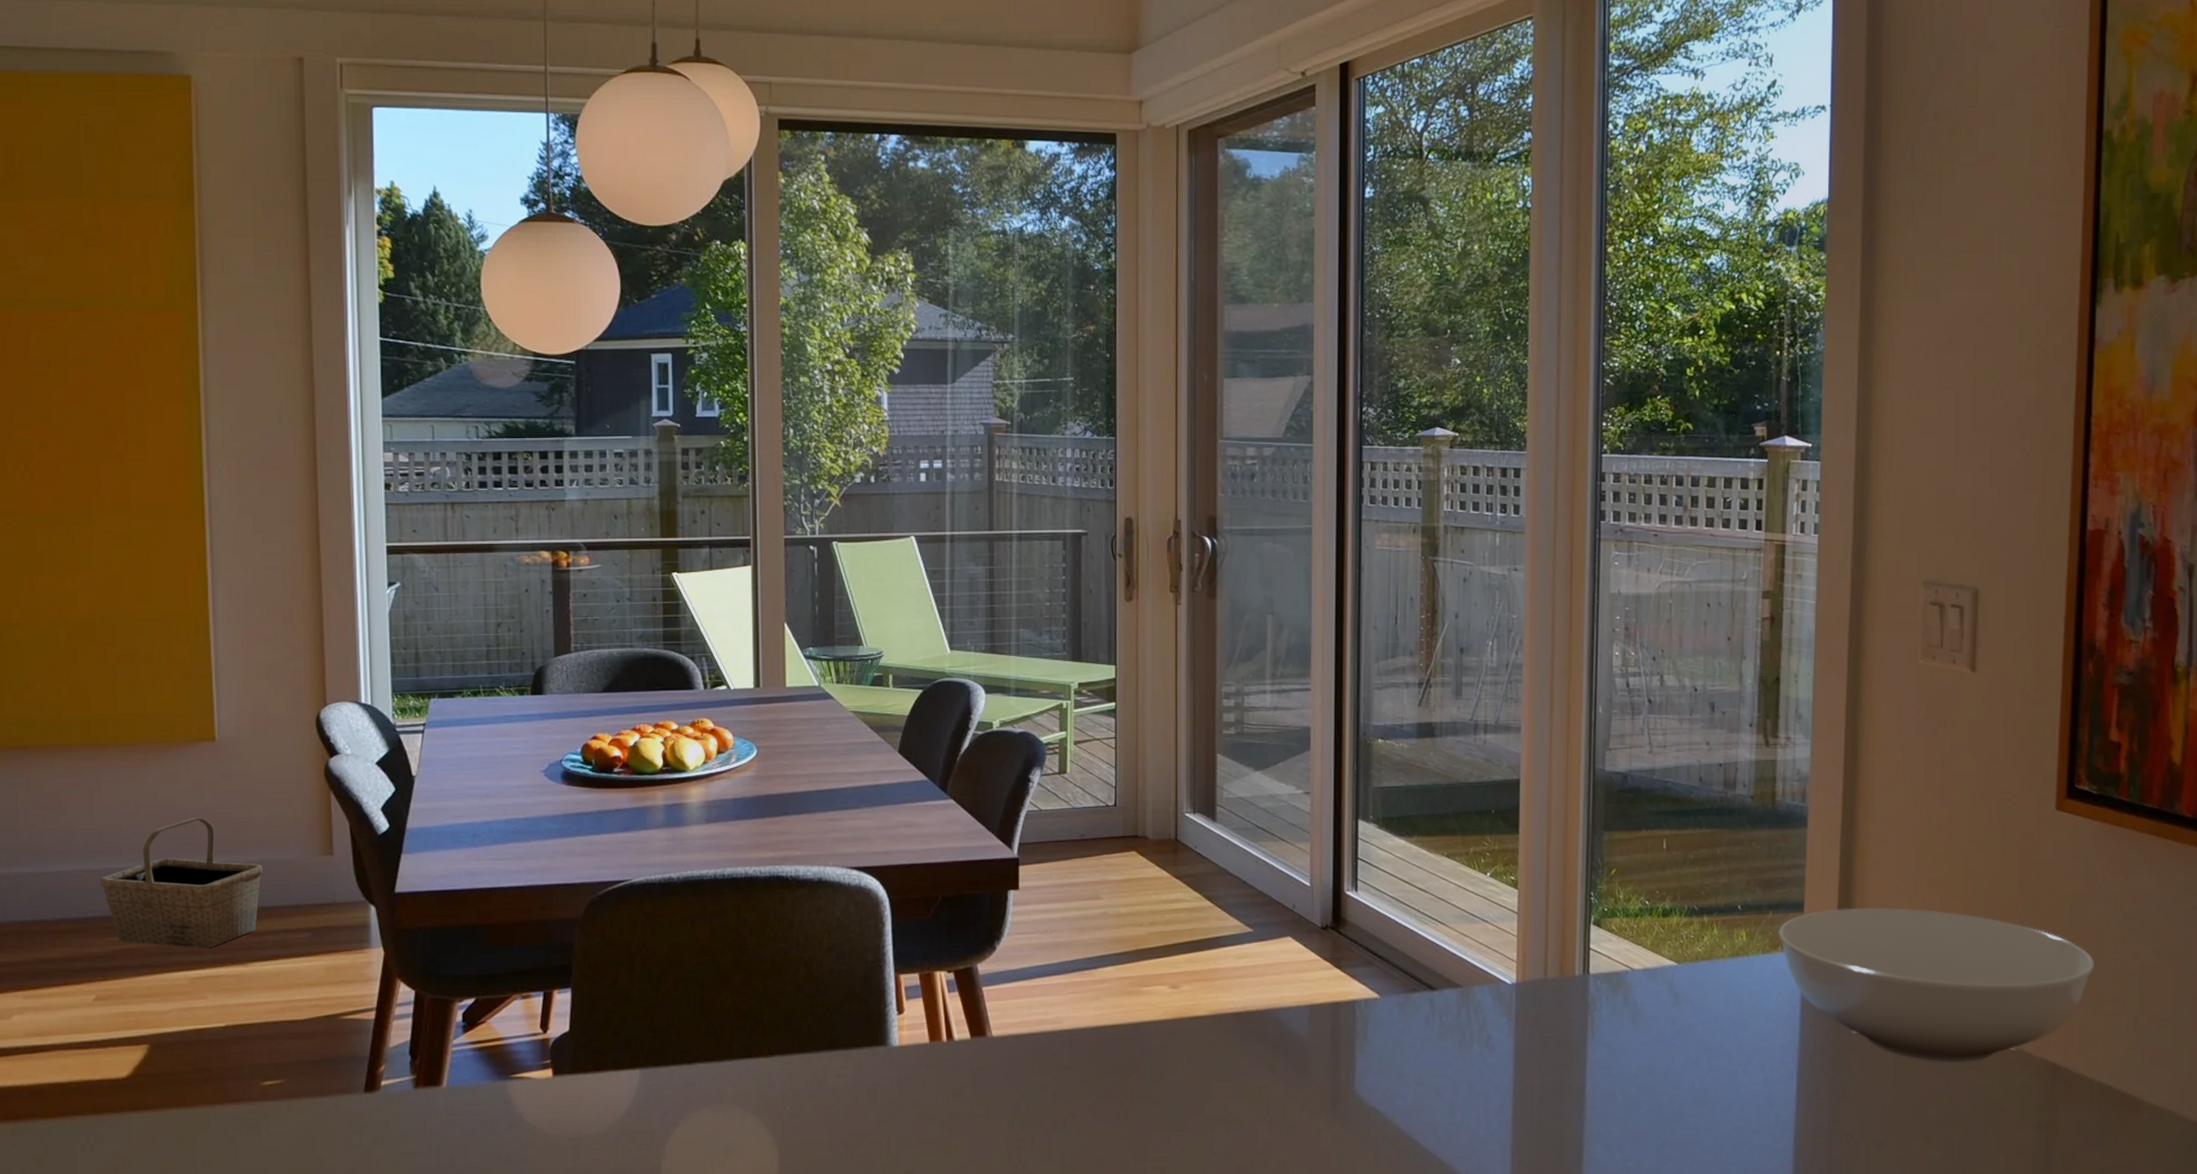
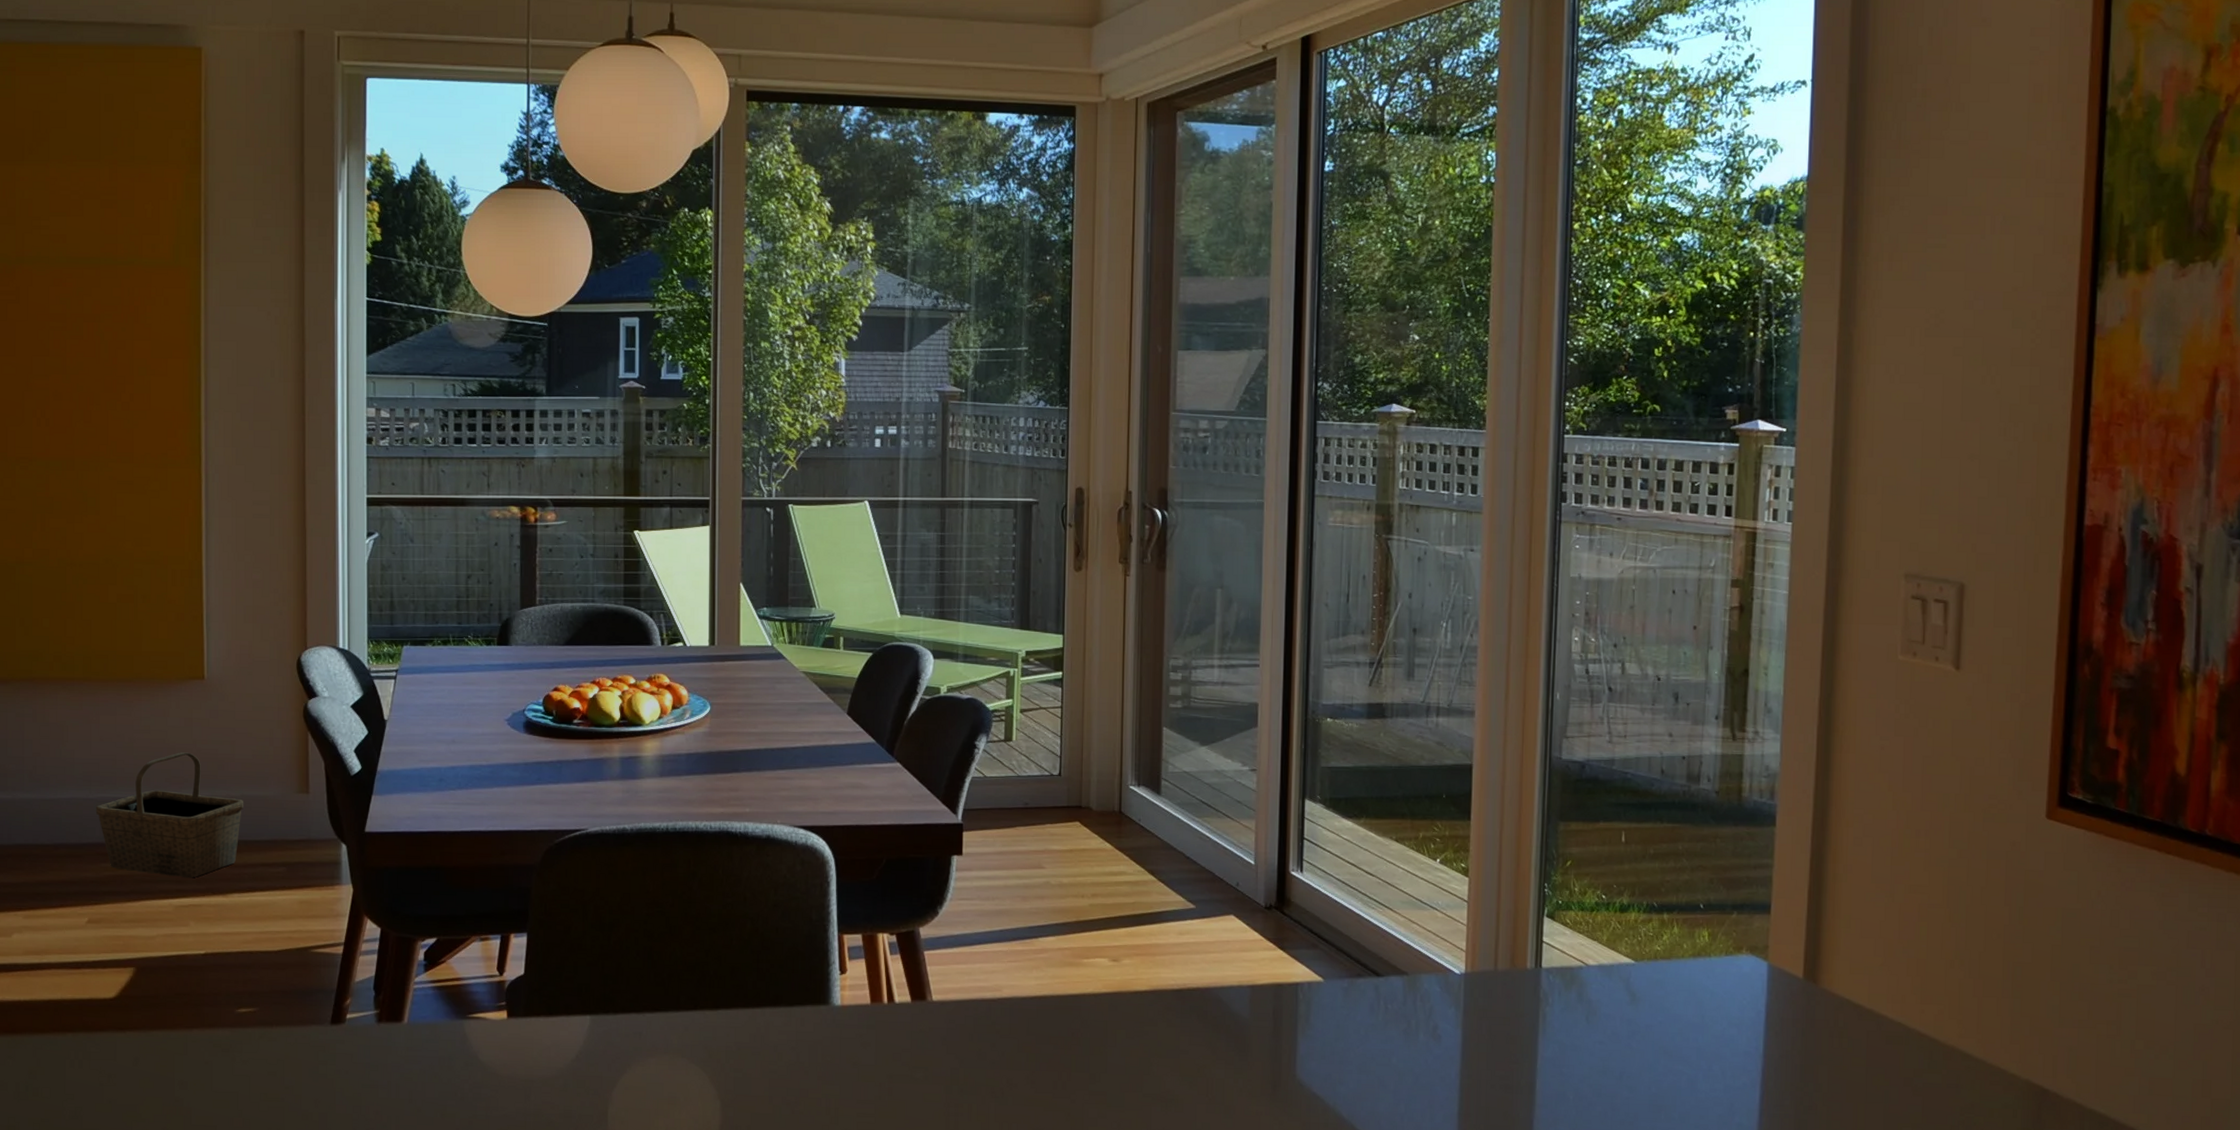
bowl: present [1777,908,2095,1063] -> none [1742,911,2088,1081]

